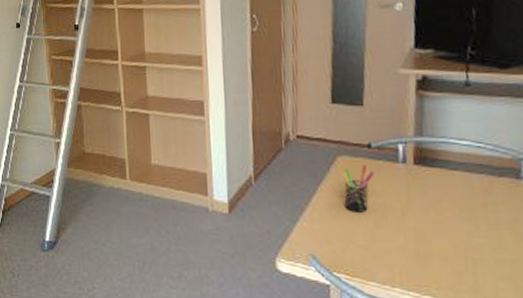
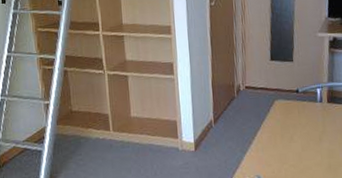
pen holder: present [343,165,375,212] -> none [279,106,301,141]

